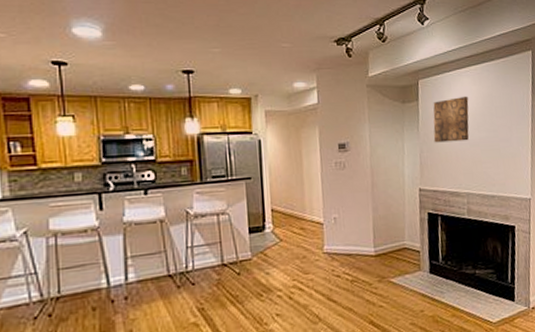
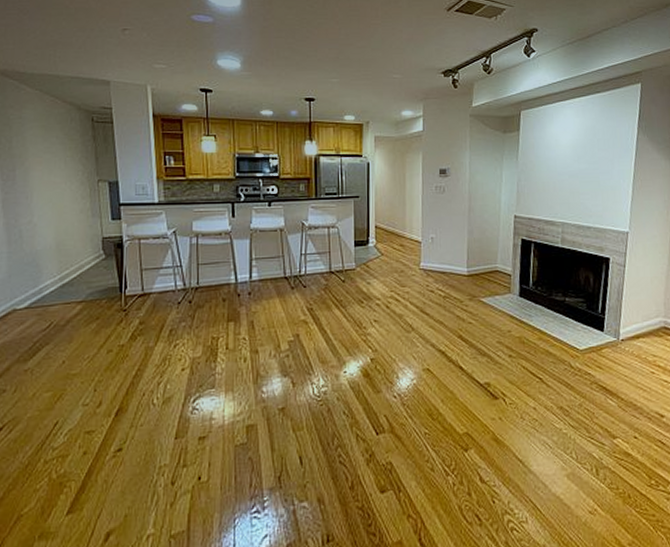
wall art: present [433,96,470,143] -> none [532,127,570,172]

